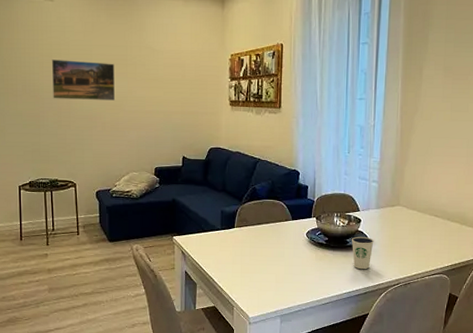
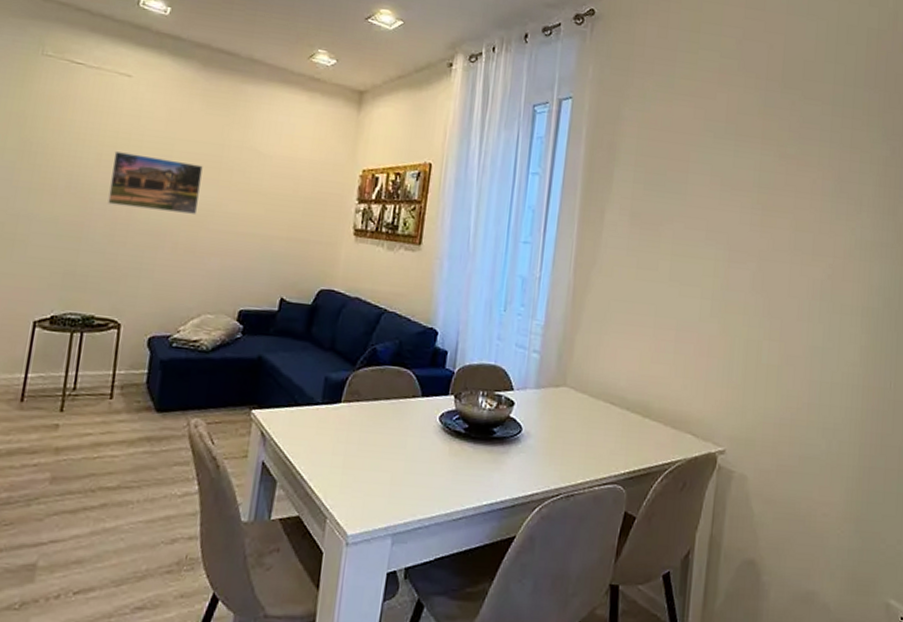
dixie cup: present [351,236,374,270] -> none [499,425,530,473]

